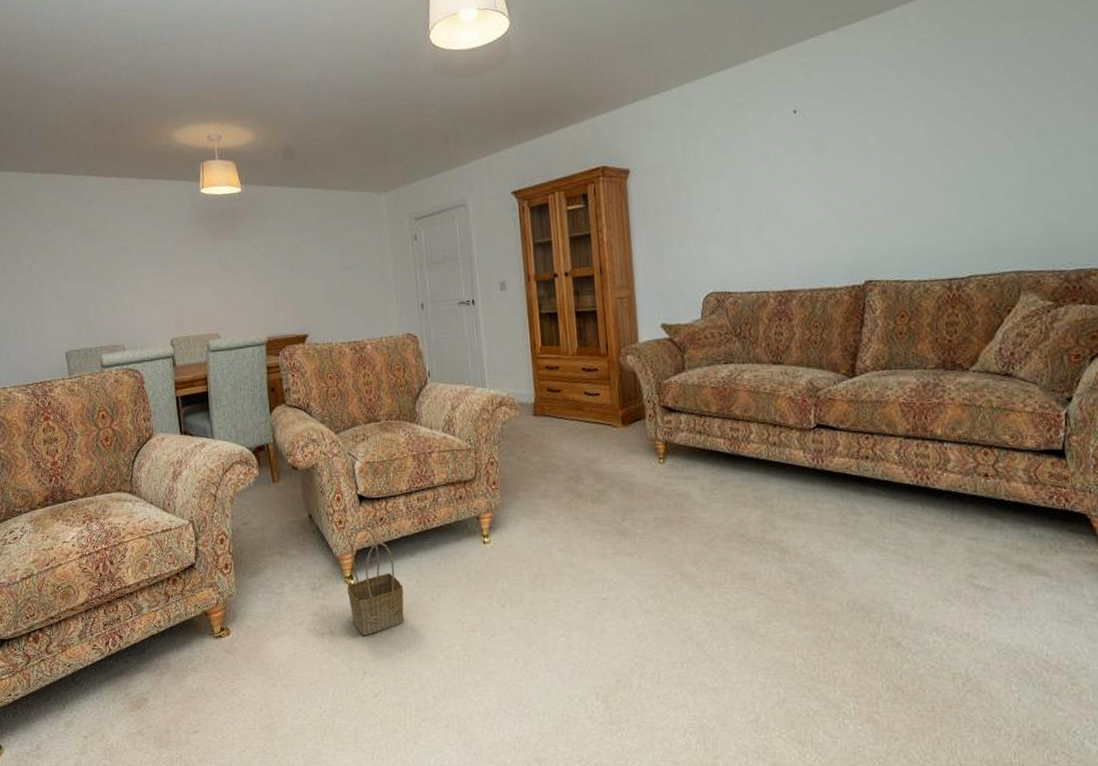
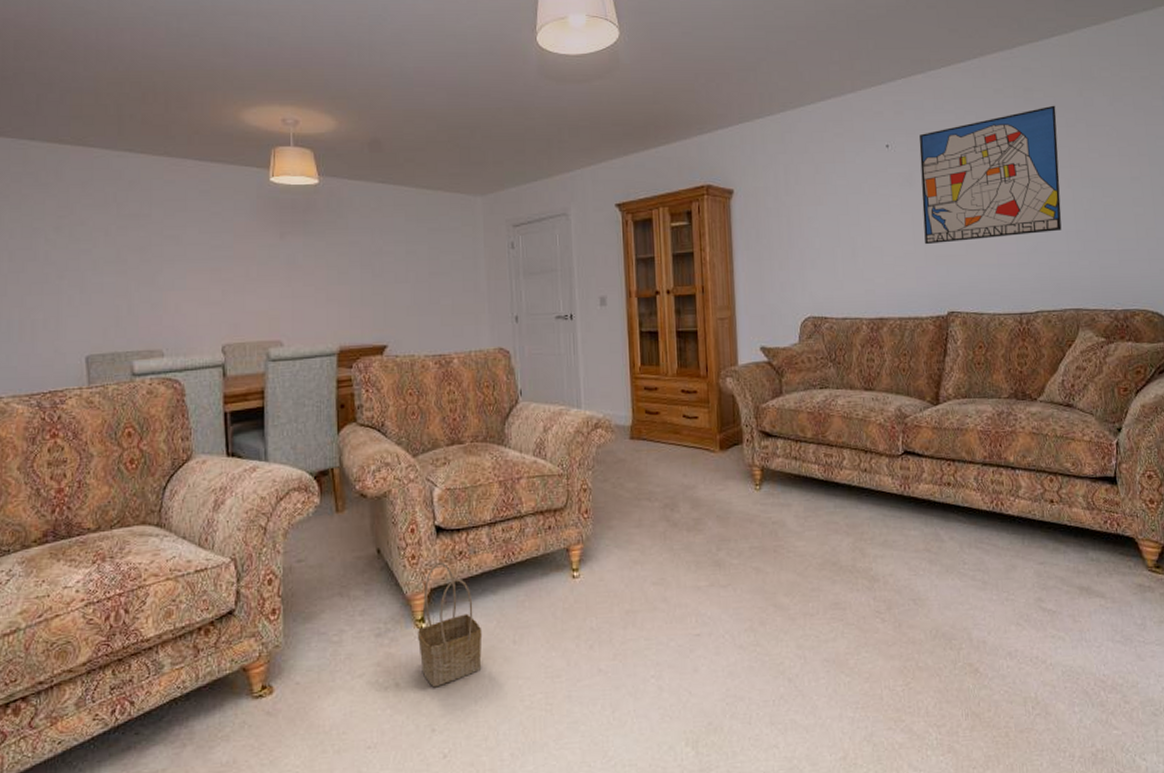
wall art: none [831,49,1000,212] -> present [919,105,1062,245]

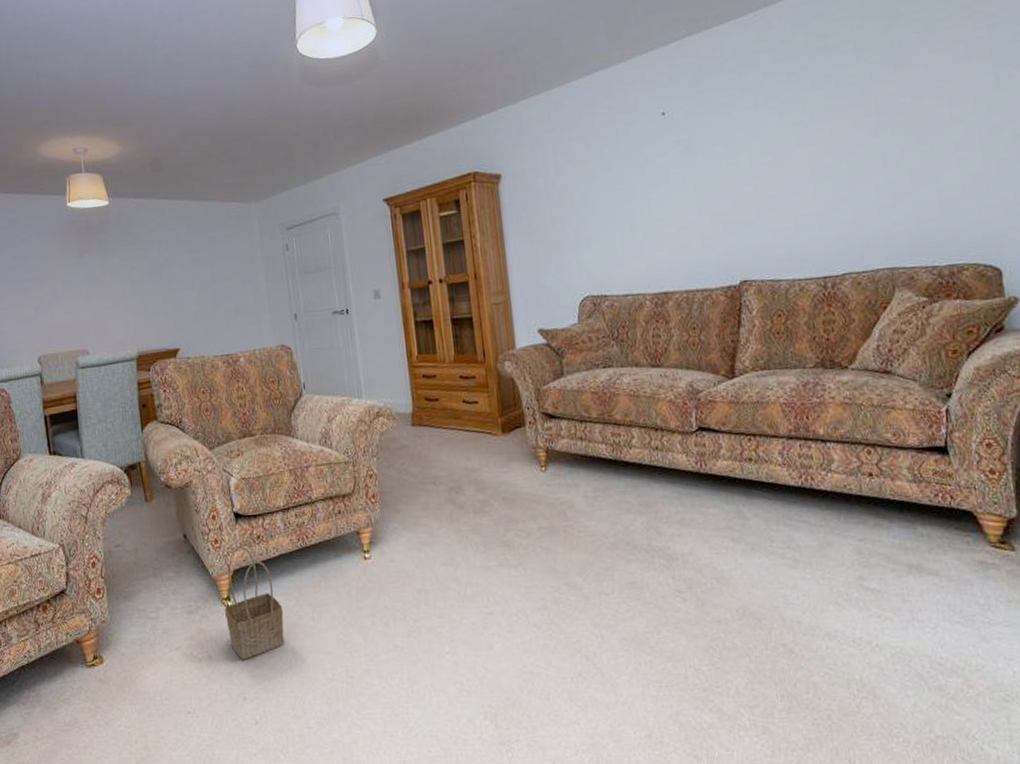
wall art: present [919,105,1062,245] -> none [698,49,869,213]

